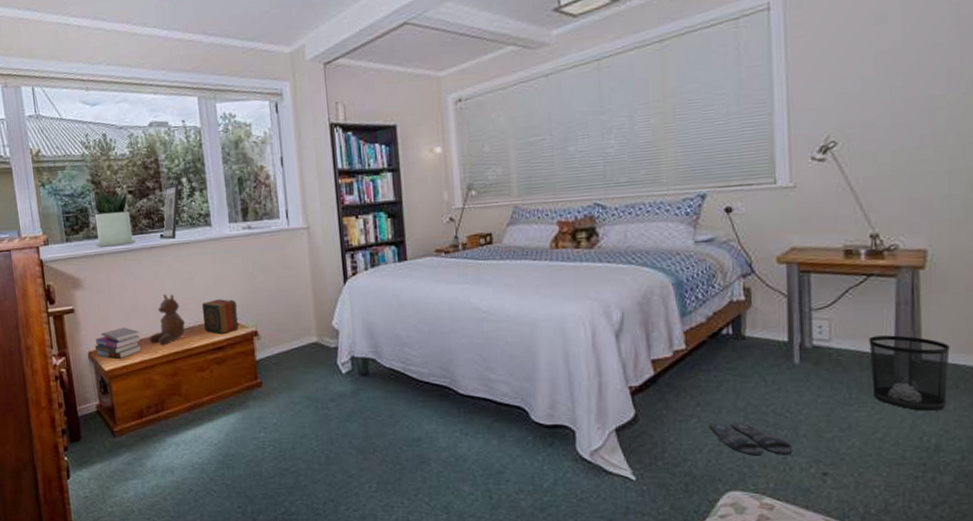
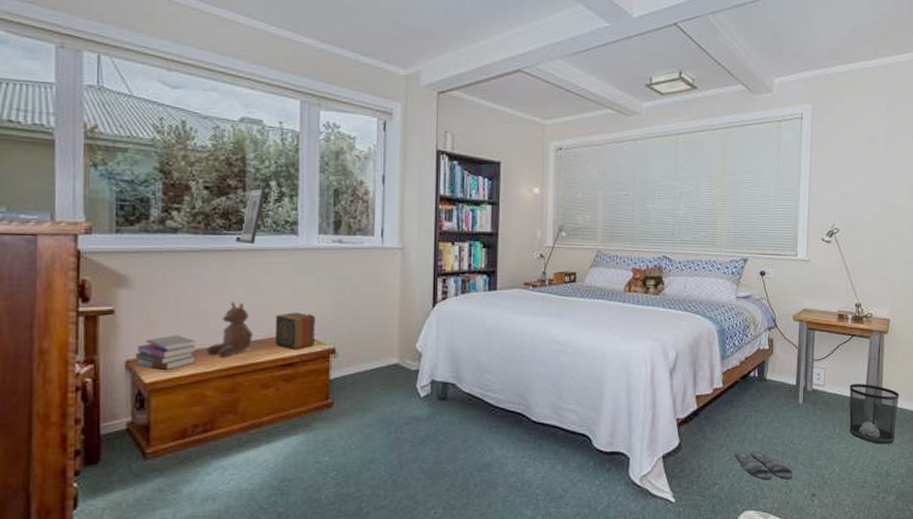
planter: present [93,188,137,248] -> none [154,179,207,245]

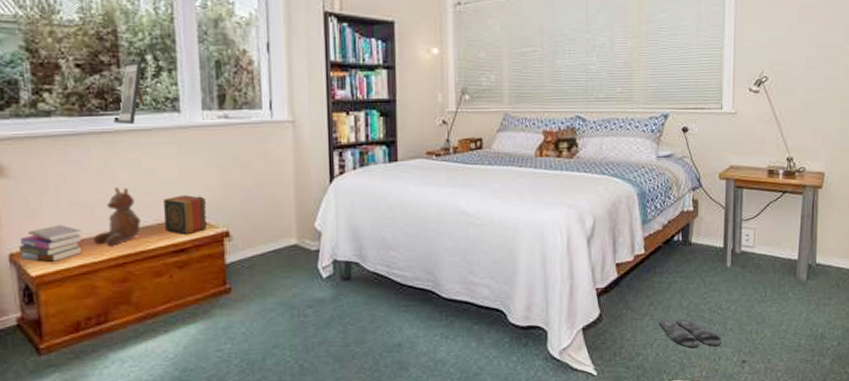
waste bin: present [849,384,899,444] -> none [781,243,835,306]

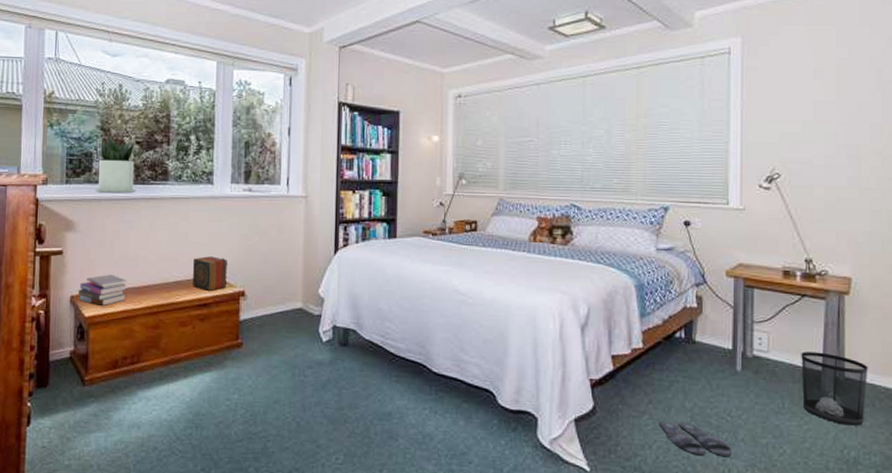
planter: none [26,58,83,128] -> present [95,136,137,194]
teddy bear: present [93,187,141,246] -> none [135,246,173,296]
picture frame: present [113,60,146,125] -> none [160,140,188,193]
waste bin: none [781,243,835,306] -> present [801,352,868,426]

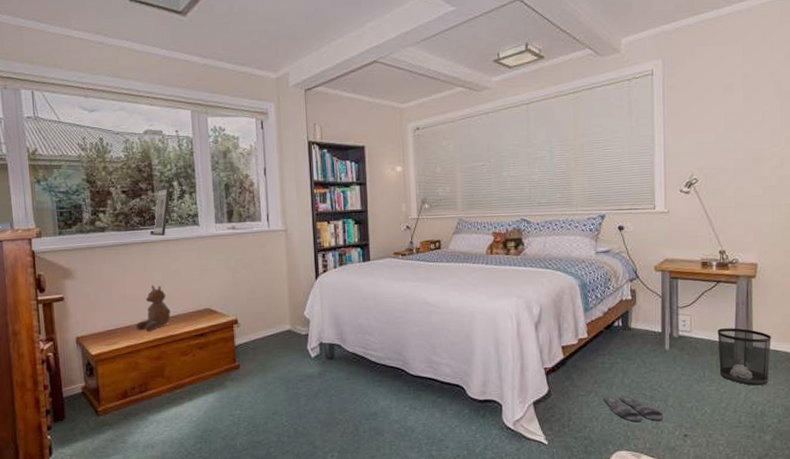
books: present [78,274,128,307] -> none [82,315,129,345]
planter: present [95,136,137,194] -> none [88,187,128,241]
teddy bear: none [135,246,173,296] -> present [136,285,171,331]
picture frame: none [160,140,188,193] -> present [150,186,173,236]
decorative box: present [193,256,228,292] -> none [188,291,220,323]

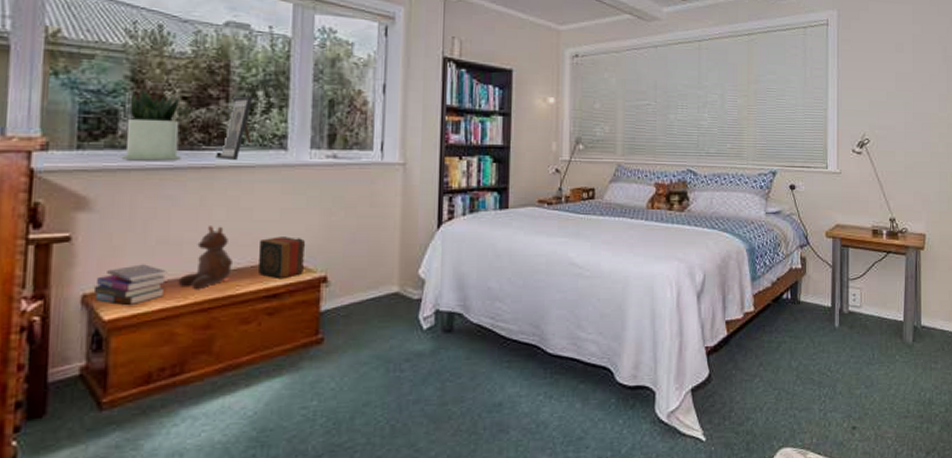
books: none [82,315,129,345] -> present [93,264,168,306]
planter: none [88,187,128,241] -> present [121,89,183,161]
decorative box: none [188,291,220,323] -> present [259,237,306,280]
slippers: present [604,396,663,423] -> none [769,381,831,413]
waste bin: present [717,328,772,386] -> none [887,304,939,370]

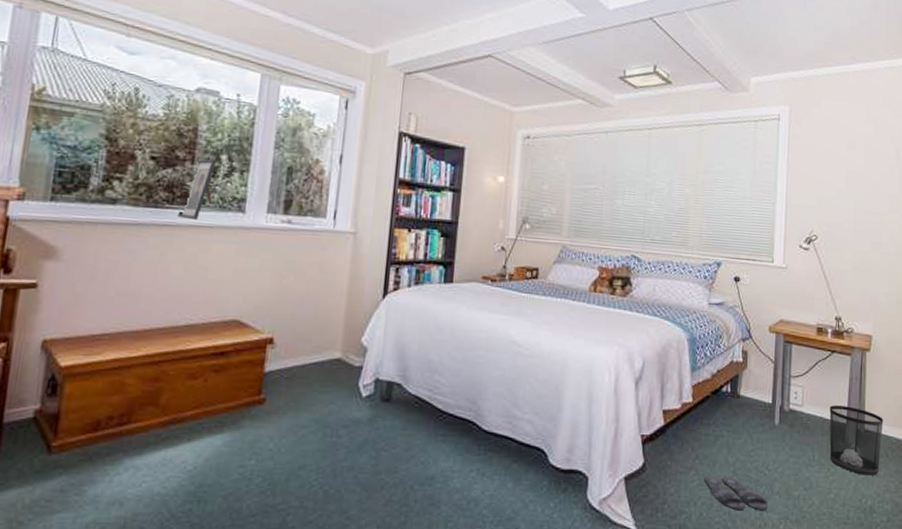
books: present [93,264,168,306] -> none [53,314,124,354]
planter: present [121,89,183,161] -> none [90,147,150,218]
teddy bear: present [178,226,232,289] -> none [132,281,185,342]
decorative box: present [259,237,306,280] -> none [209,296,256,338]
slippers: none [769,381,831,413] -> present [705,477,767,511]
waste bin: none [887,304,939,370] -> present [829,405,884,475]

